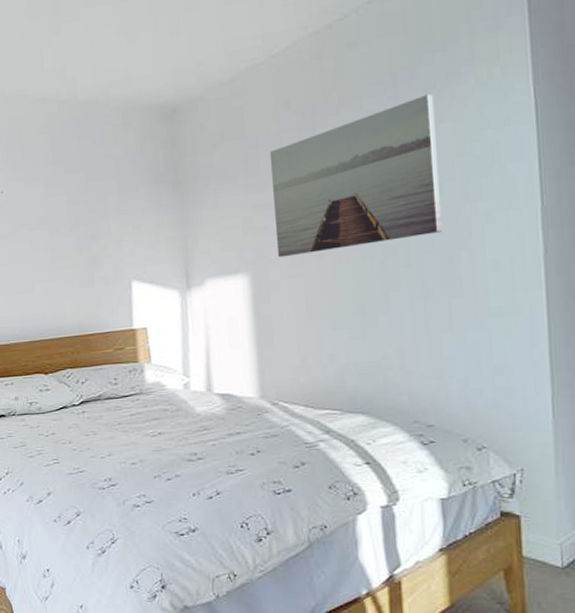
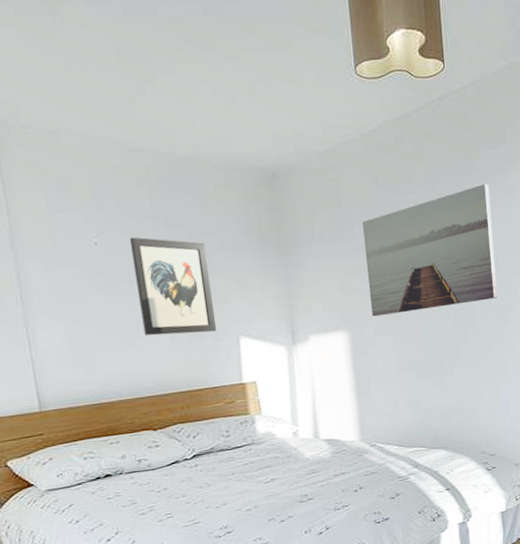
wall art: none [32,183,110,280] -> present [130,237,217,336]

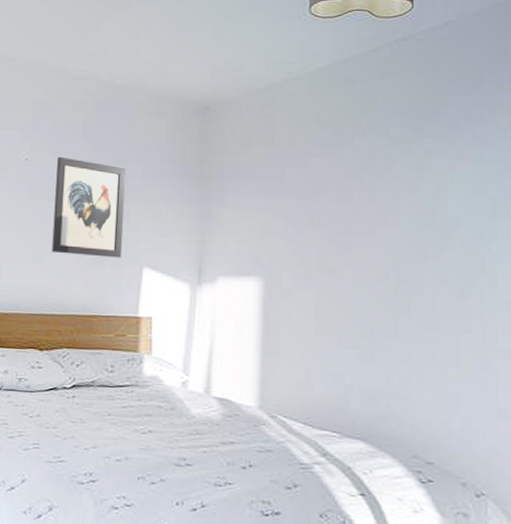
wall art: present [362,184,497,317] -> none [292,132,456,267]

